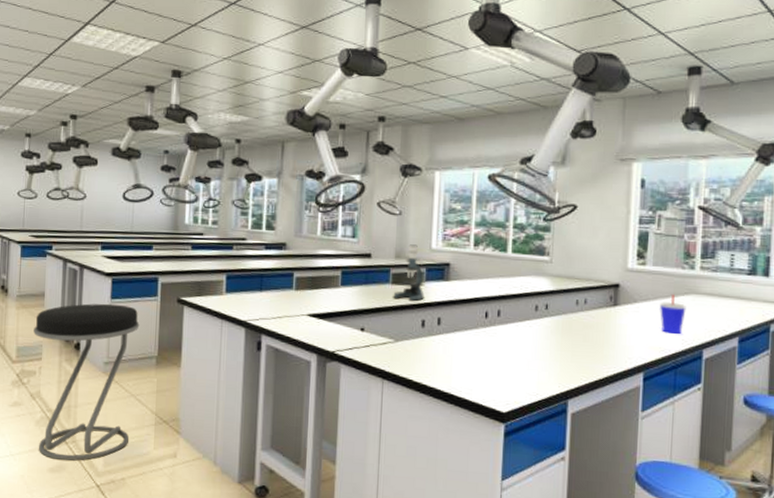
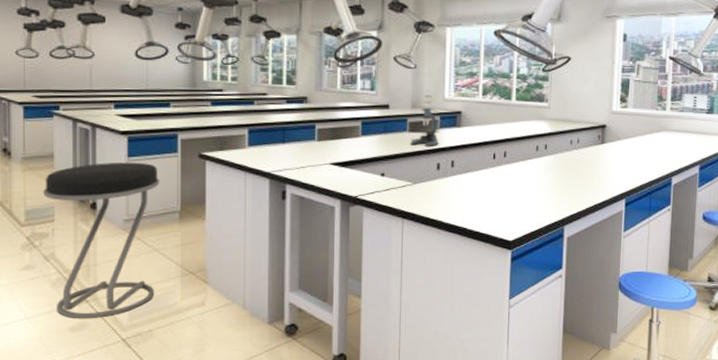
beverage cup: present [660,294,687,335] -> none [638,132,659,166]

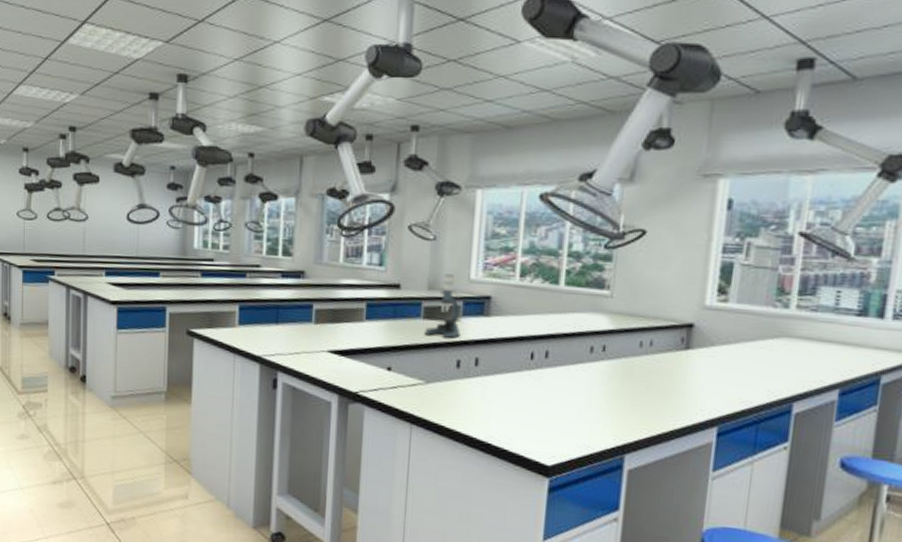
stool: present [43,162,160,319] -> none [38,333,147,498]

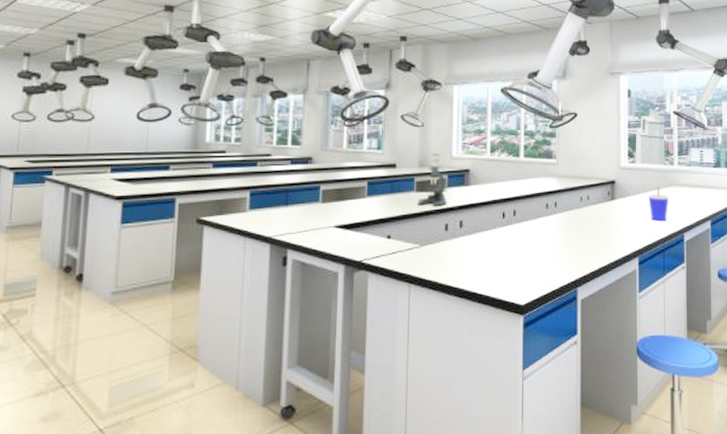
beverage cup: none [742,337,776,385] -> present [648,187,669,222]

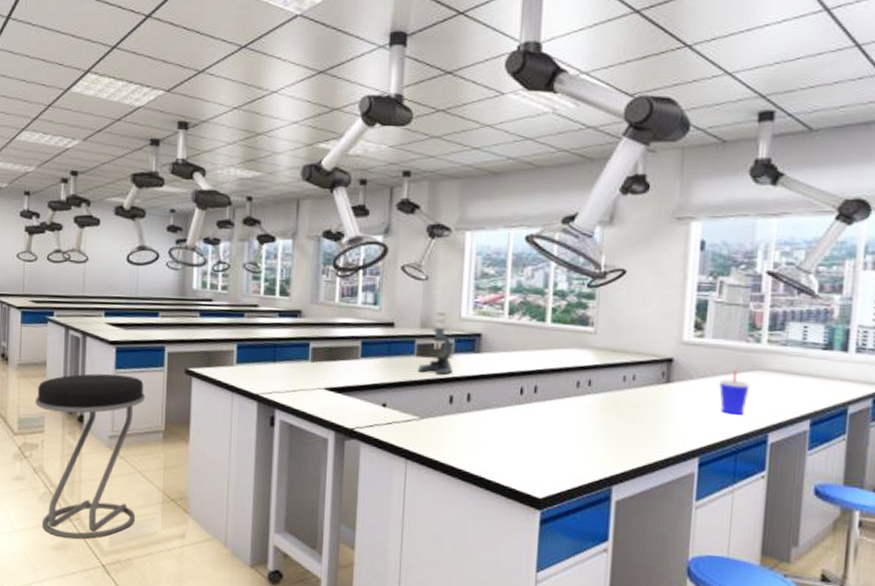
stool: none [26,229,154,407] -> present [35,373,146,539]

